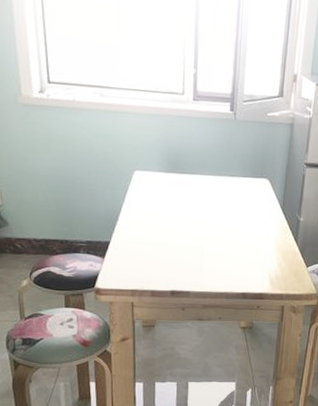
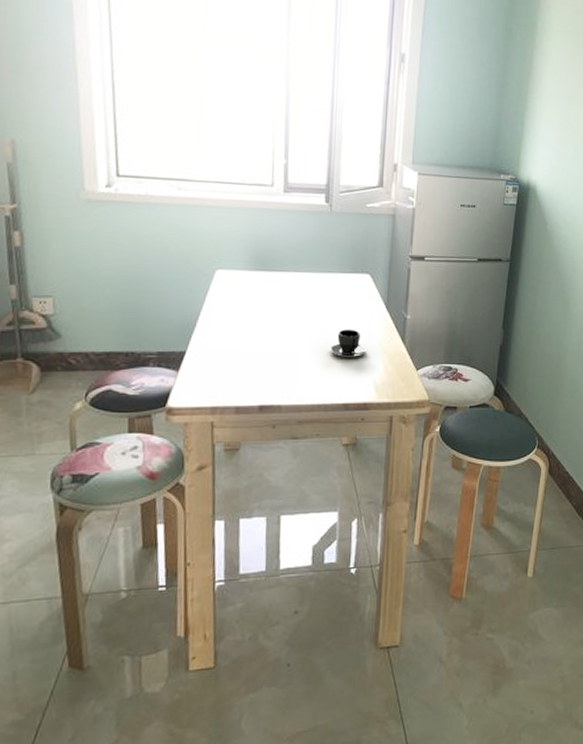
teacup: none [231,228,263,254] -> present [330,330,367,358]

